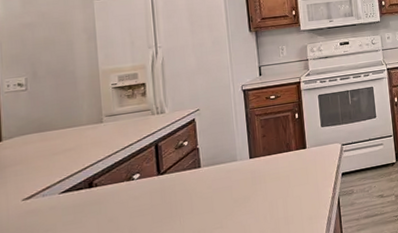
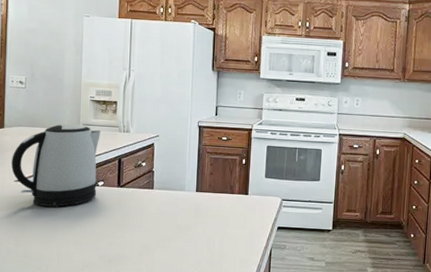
kettle: none [16,117,132,221] -> present [11,124,100,207]

